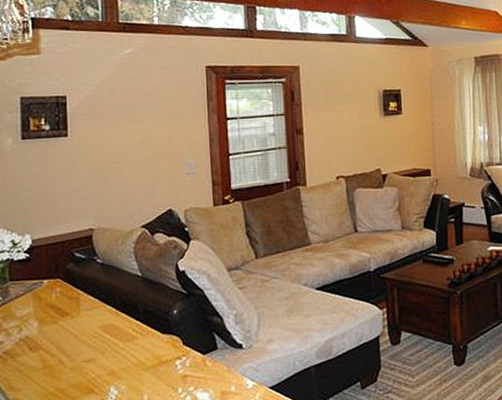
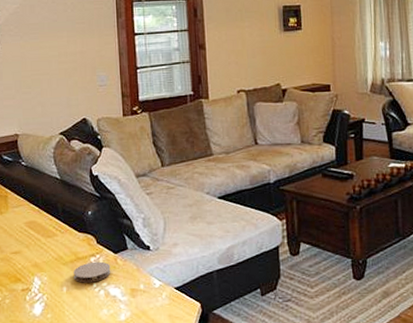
coaster: none [156,364,199,390] -> present [74,261,111,283]

